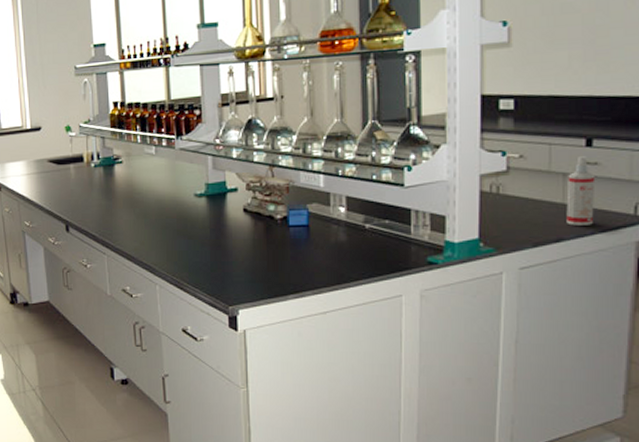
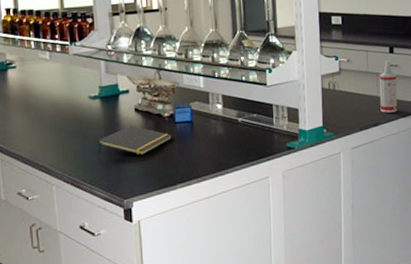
notepad: none [203,227,284,260] -> present [98,125,172,155]

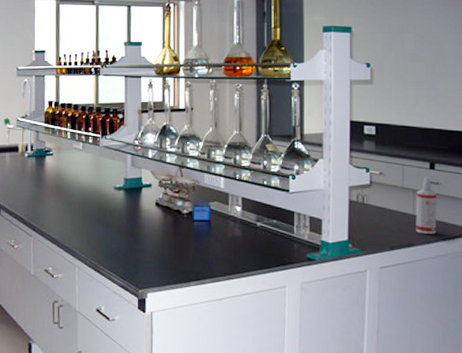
notepad: present [98,125,172,155] -> none [119,218,189,248]

